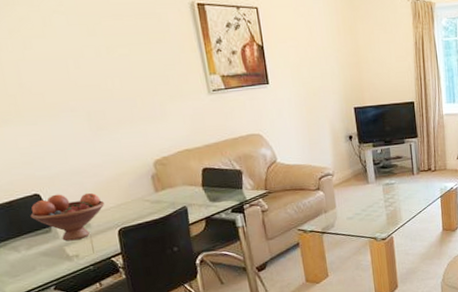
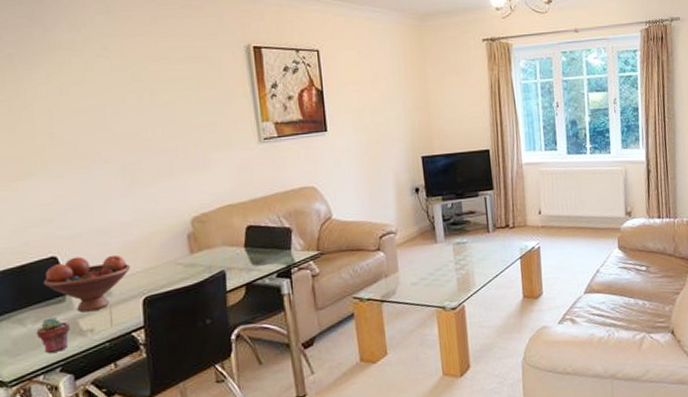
potted succulent: none [29,245,59,274] -> present [36,317,70,353]

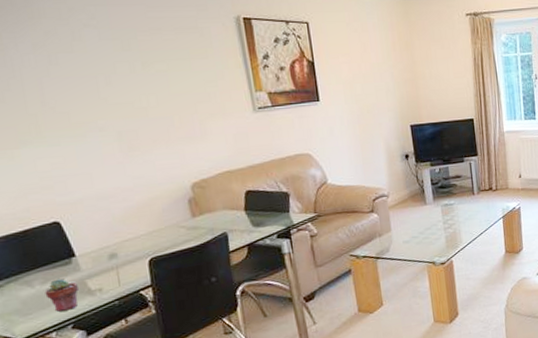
fruit bowl: present [43,255,131,313] -> none [47,219,135,274]

